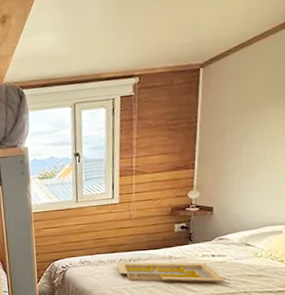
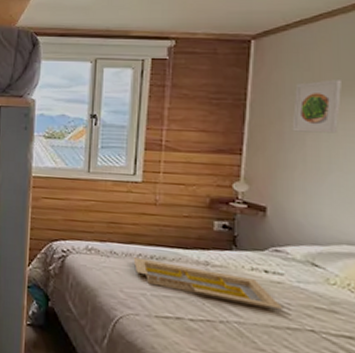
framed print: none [232,94,270,143] -> present [292,79,341,134]

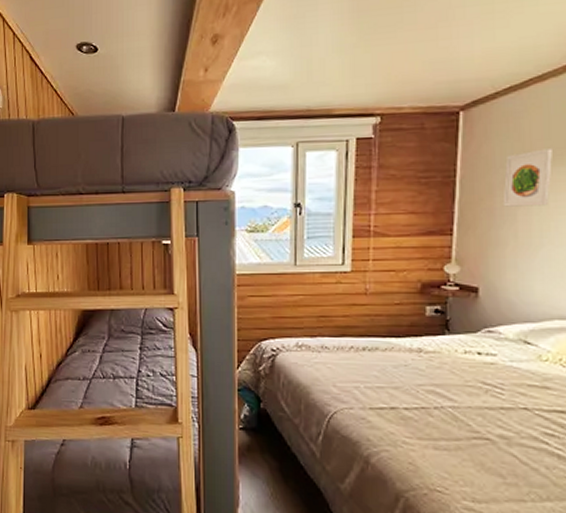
serving tray: present [133,257,284,309] -> none [345,350,497,391]

